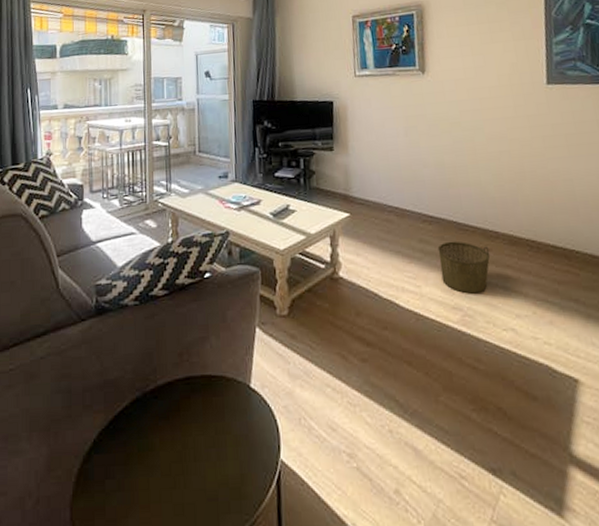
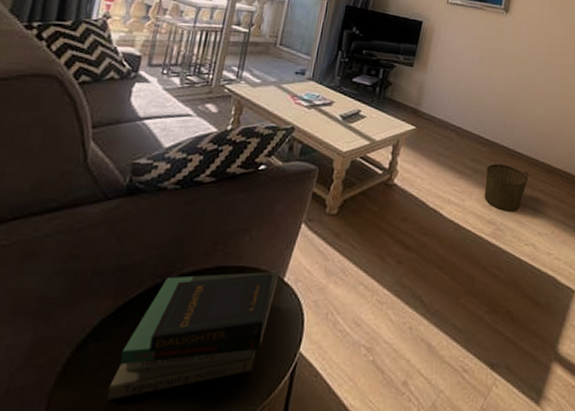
books: none [116,378,245,509] -> present [106,272,280,400]

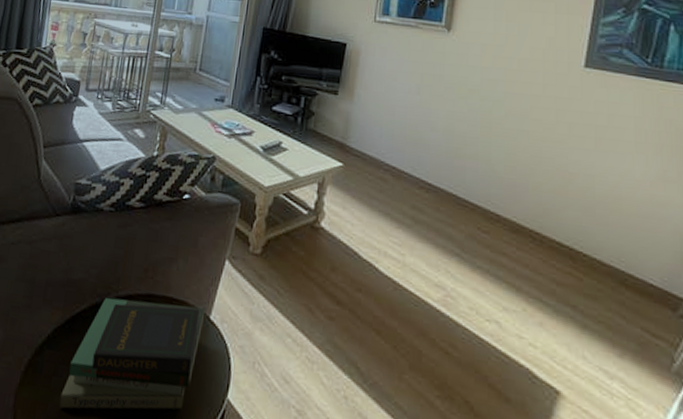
basket: present [484,163,529,211] -> none [429,214,487,276]

